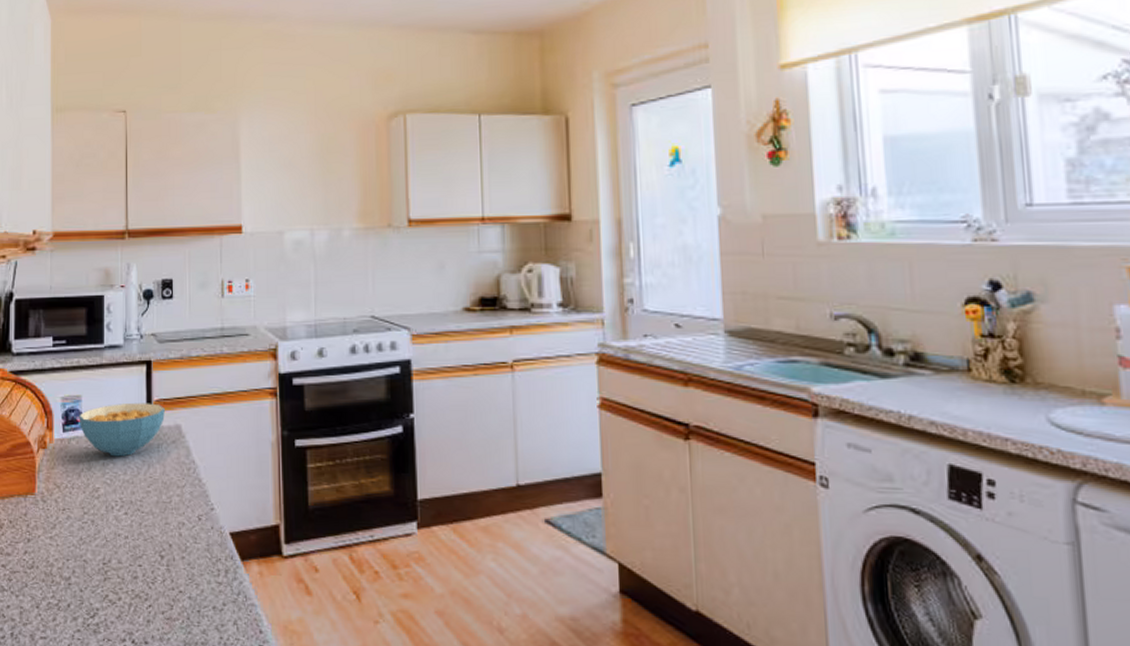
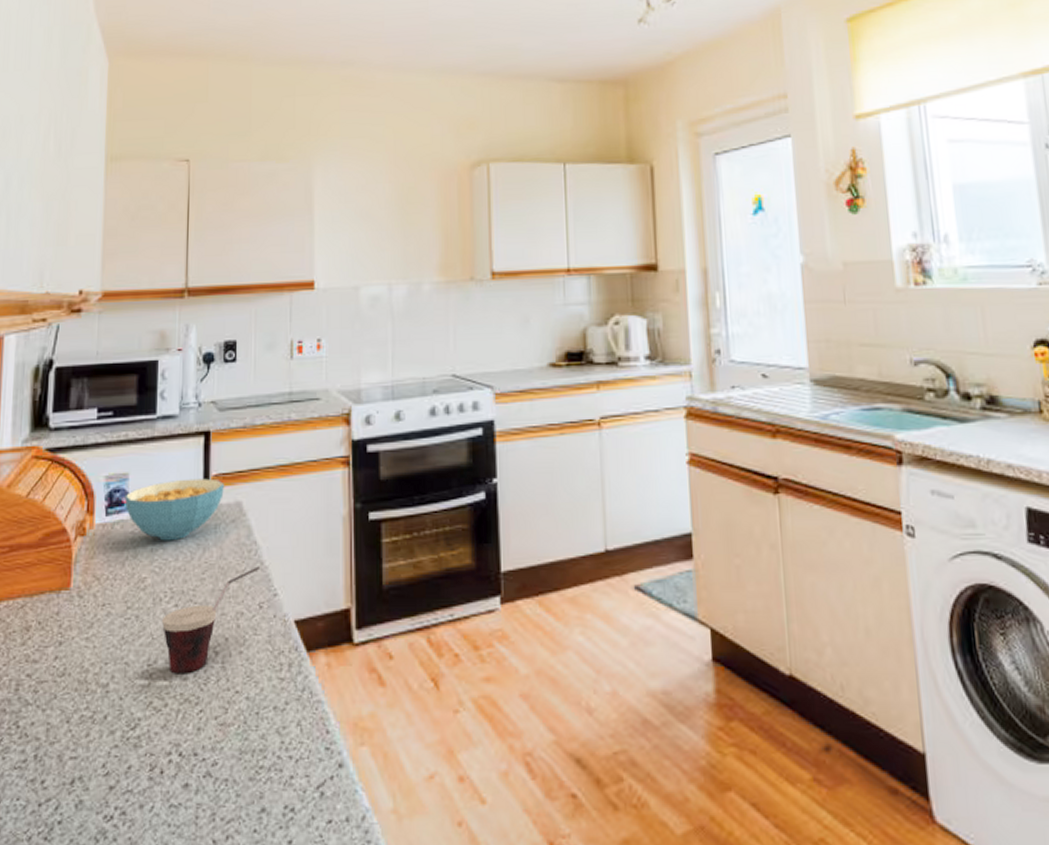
cup: none [115,483,199,574] -> present [162,566,261,674]

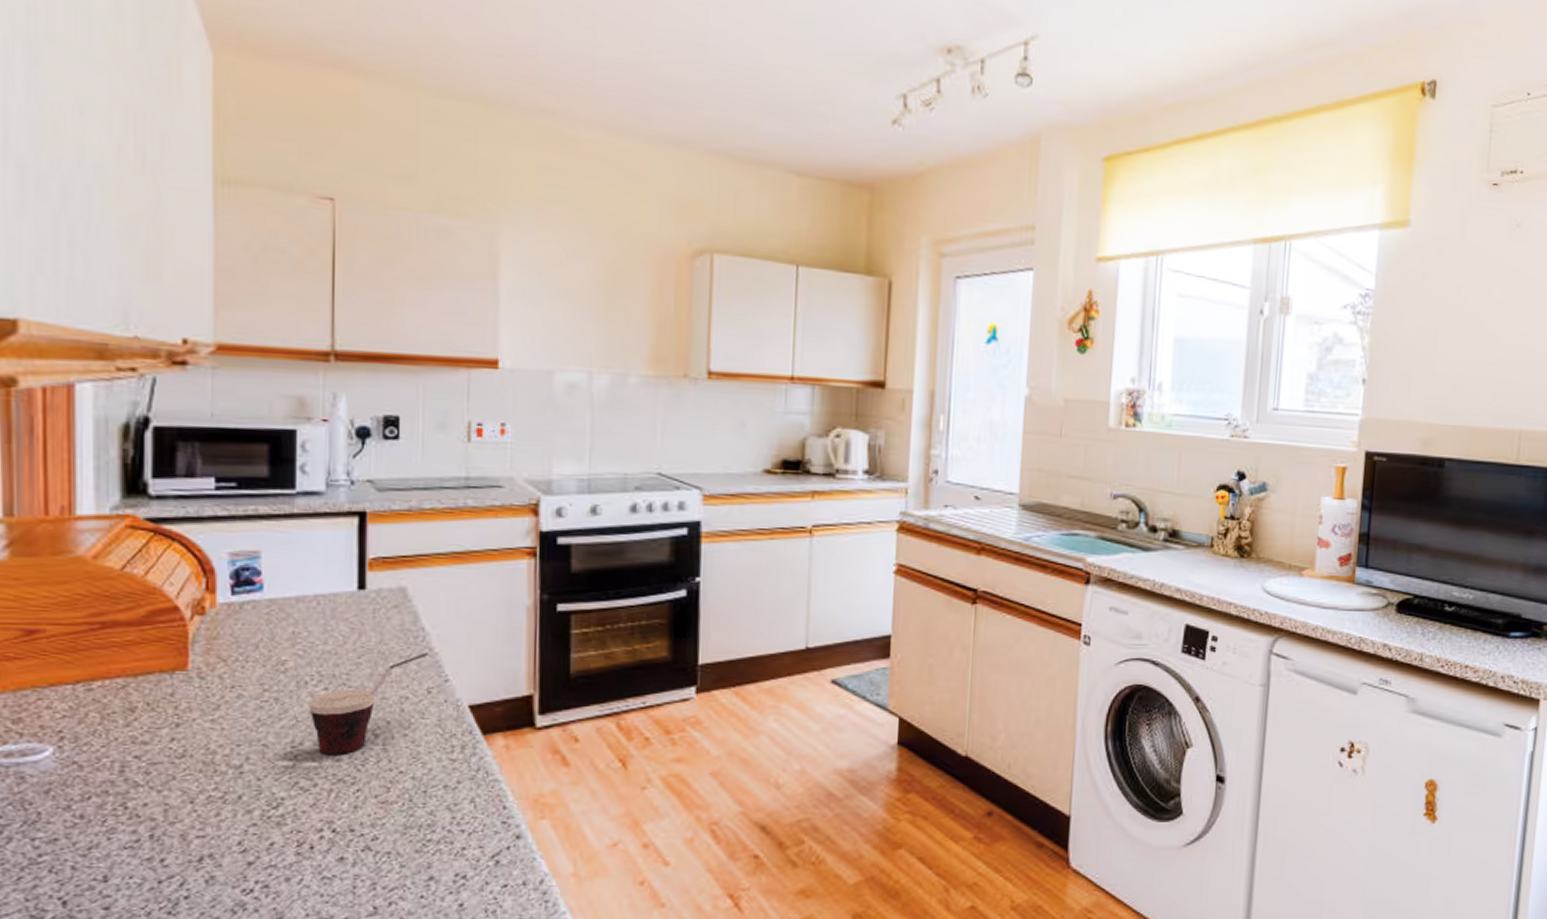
cereal bowl: present [124,478,225,541] -> none [256,560,386,624]

